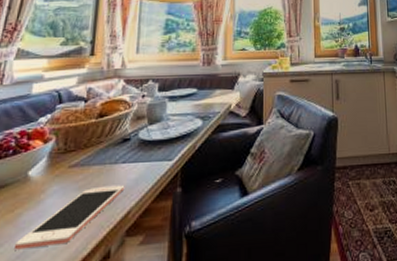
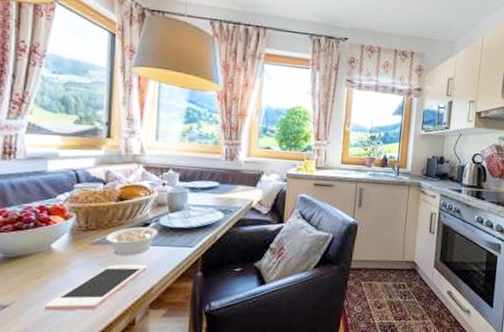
legume: none [84,137,136,177] -> present [106,222,157,256]

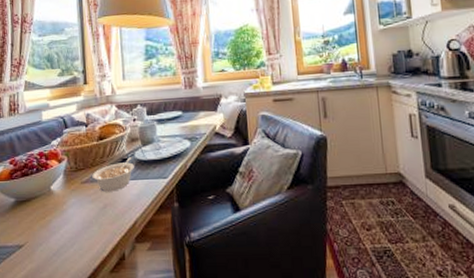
cell phone: present [43,264,147,311] -> none [50,199,129,249]

